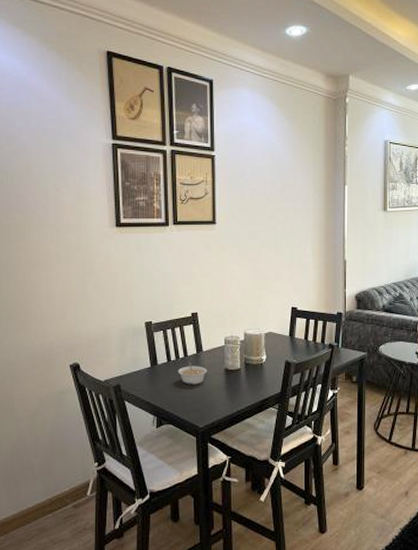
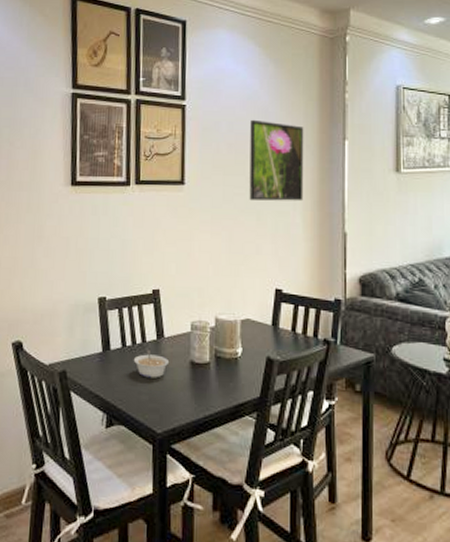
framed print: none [270,168,313,236] -> present [249,119,304,201]

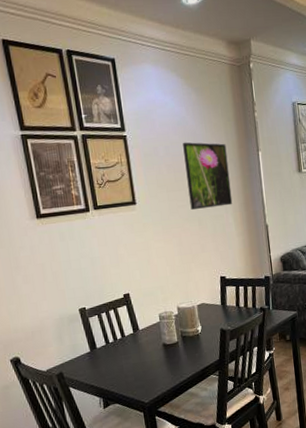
legume: present [133,350,170,378] -> none [117,342,147,364]

